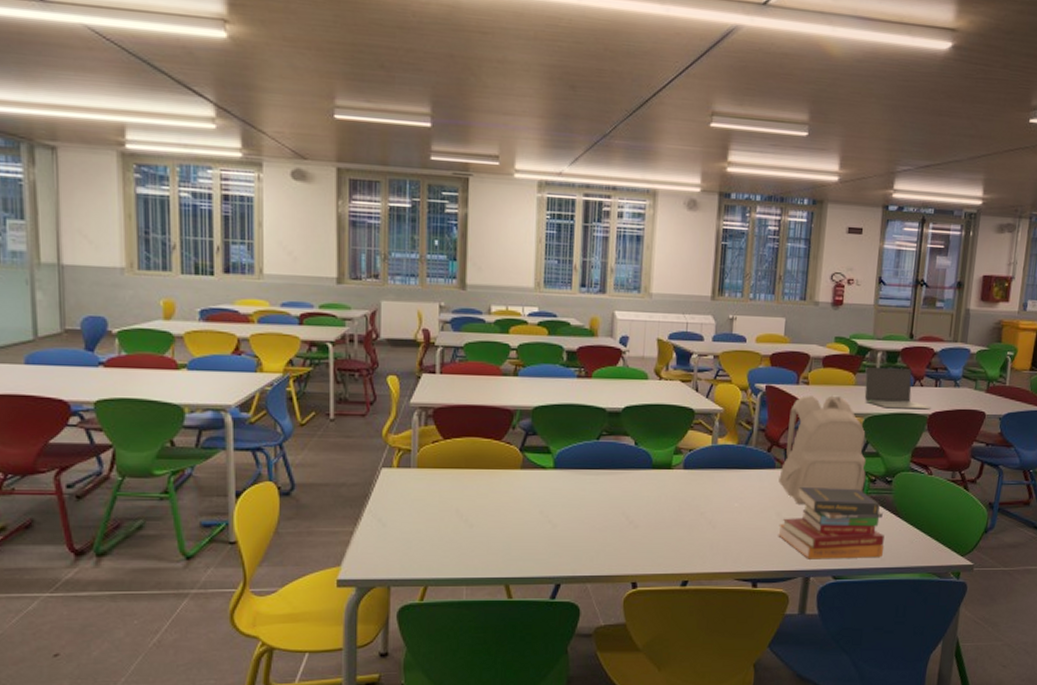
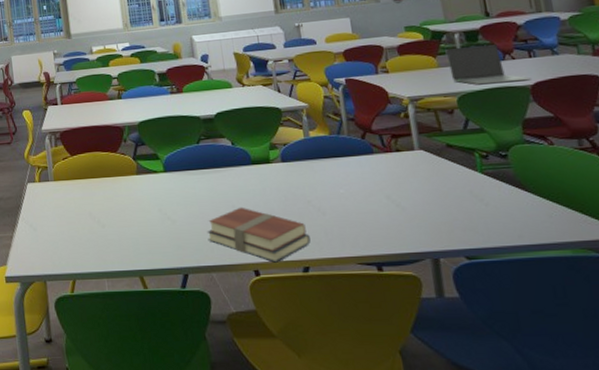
books: none [589,514,695,575] -> present [207,207,311,263]
backpack: present [778,395,866,504] -> none [375,79,476,186]
books: present [778,486,885,559] -> none [391,166,520,240]

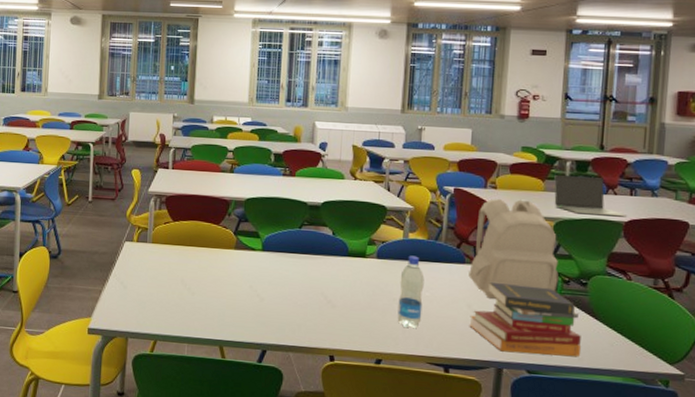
books: present [207,207,311,263] -> none [291,295,388,351]
bottle: none [309,153,342,230] -> present [397,255,424,329]
backpack: none [375,79,476,186] -> present [468,199,559,299]
books: none [391,166,520,240] -> present [469,281,582,357]

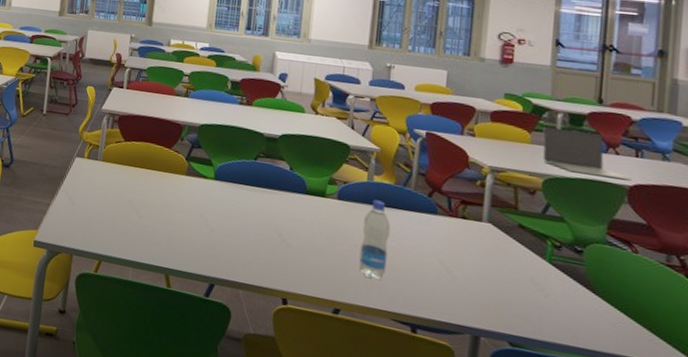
backpack: present [468,199,559,299] -> none [441,147,548,257]
books: present [469,281,582,357] -> none [441,237,576,335]

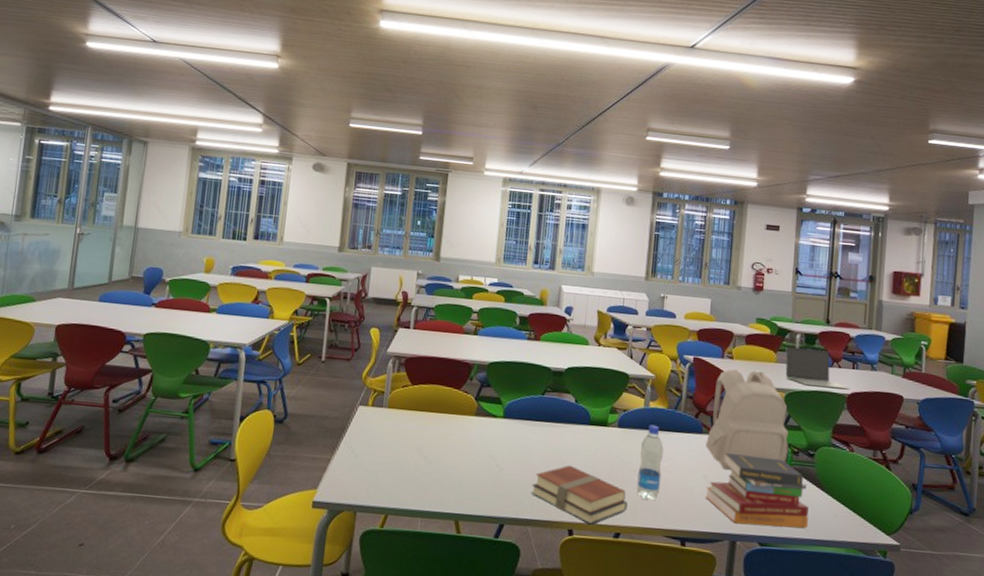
books: none [242,233,348,297] -> present [531,465,628,525]
backpack: none [441,147,548,257] -> present [705,369,789,470]
books: none [441,237,576,335] -> present [705,452,809,529]

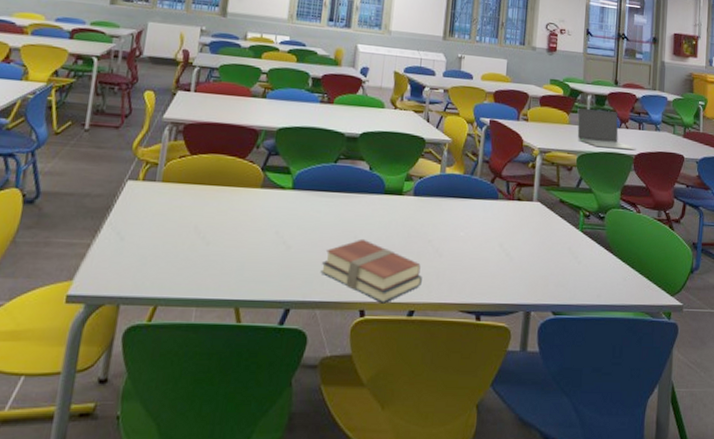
bottle: present [636,424,664,501] -> none [431,192,460,274]
backpack: present [705,369,789,470] -> none [501,131,581,236]
books: present [705,452,809,529] -> none [500,218,600,294]

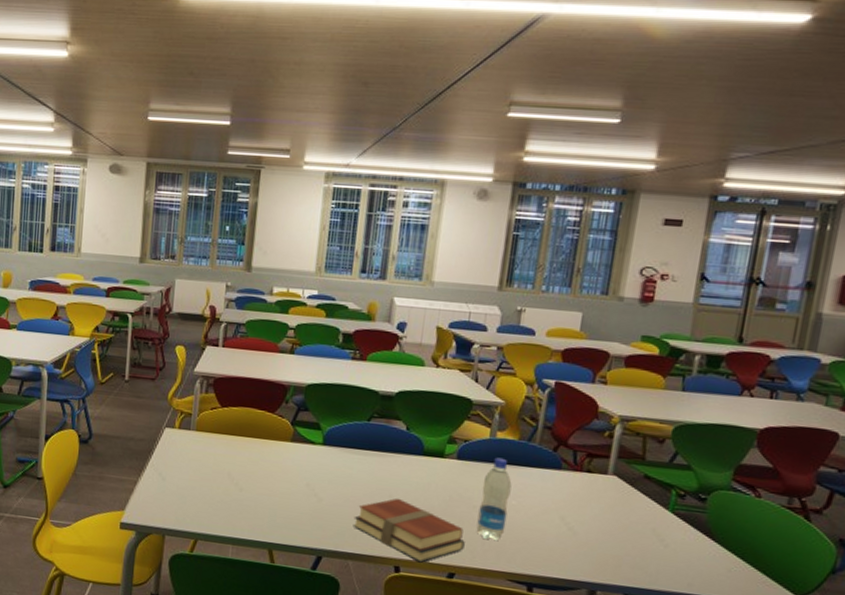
bottle: none [431,192,460,274] -> present [476,457,512,542]
laptop: present [577,107,636,151] -> none [675,369,763,424]

